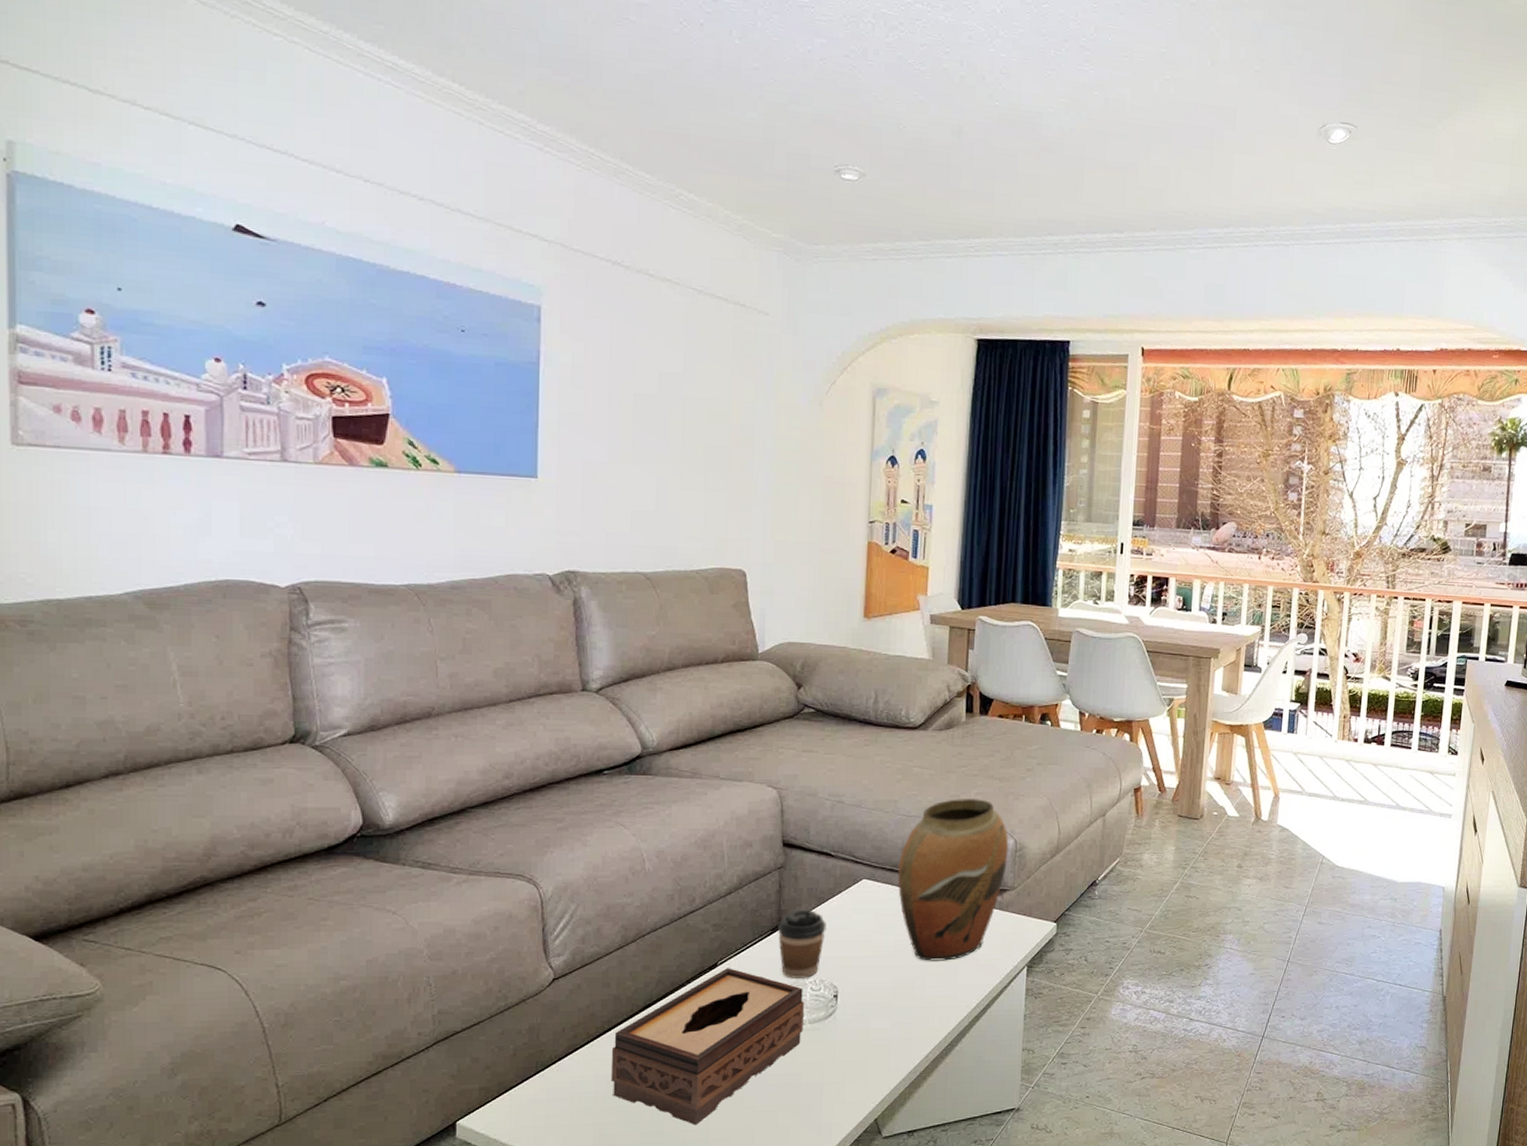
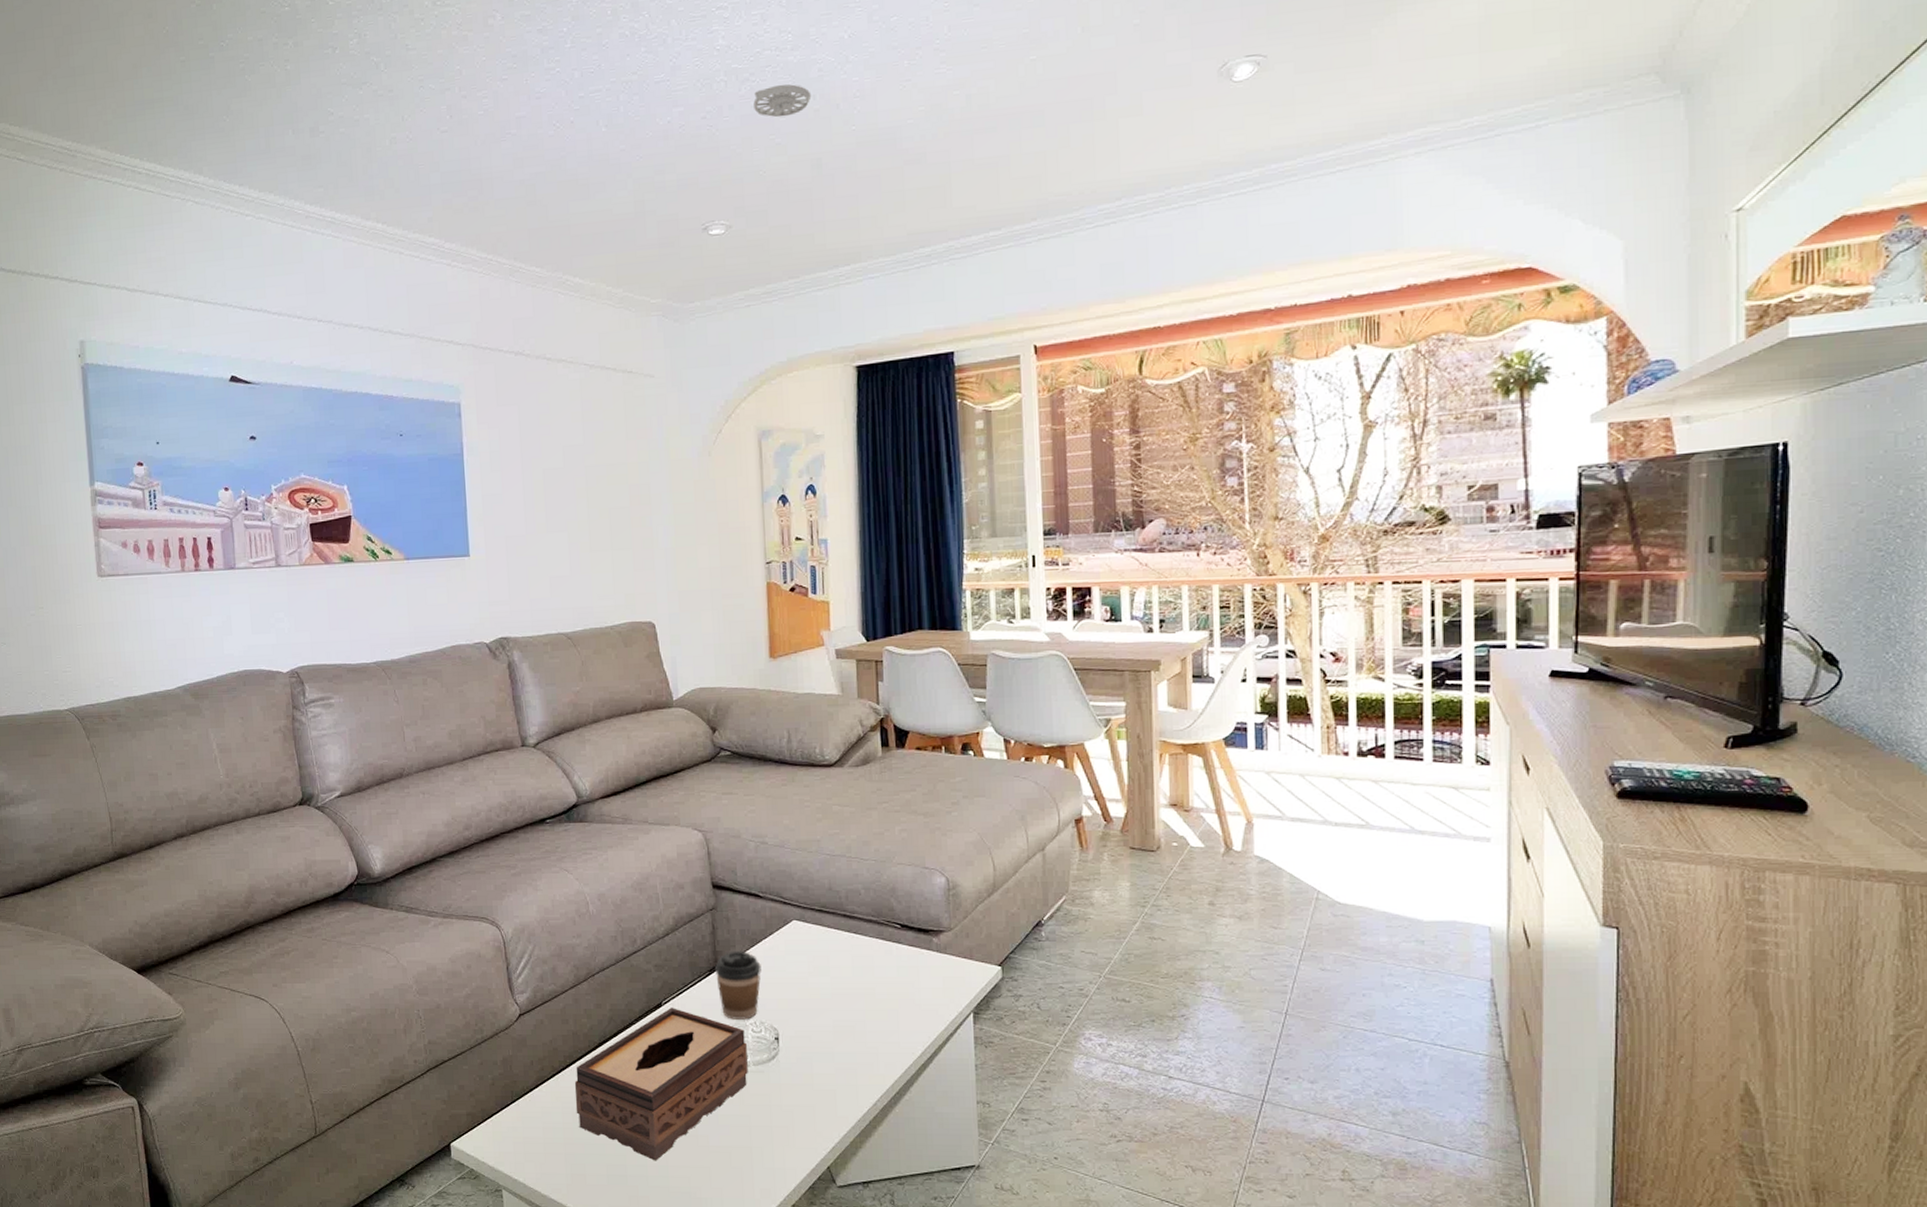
vase: present [897,798,1009,961] -> none [826,834,941,1005]
smoke detector: none [900,41,959,76] -> present [753,84,812,118]

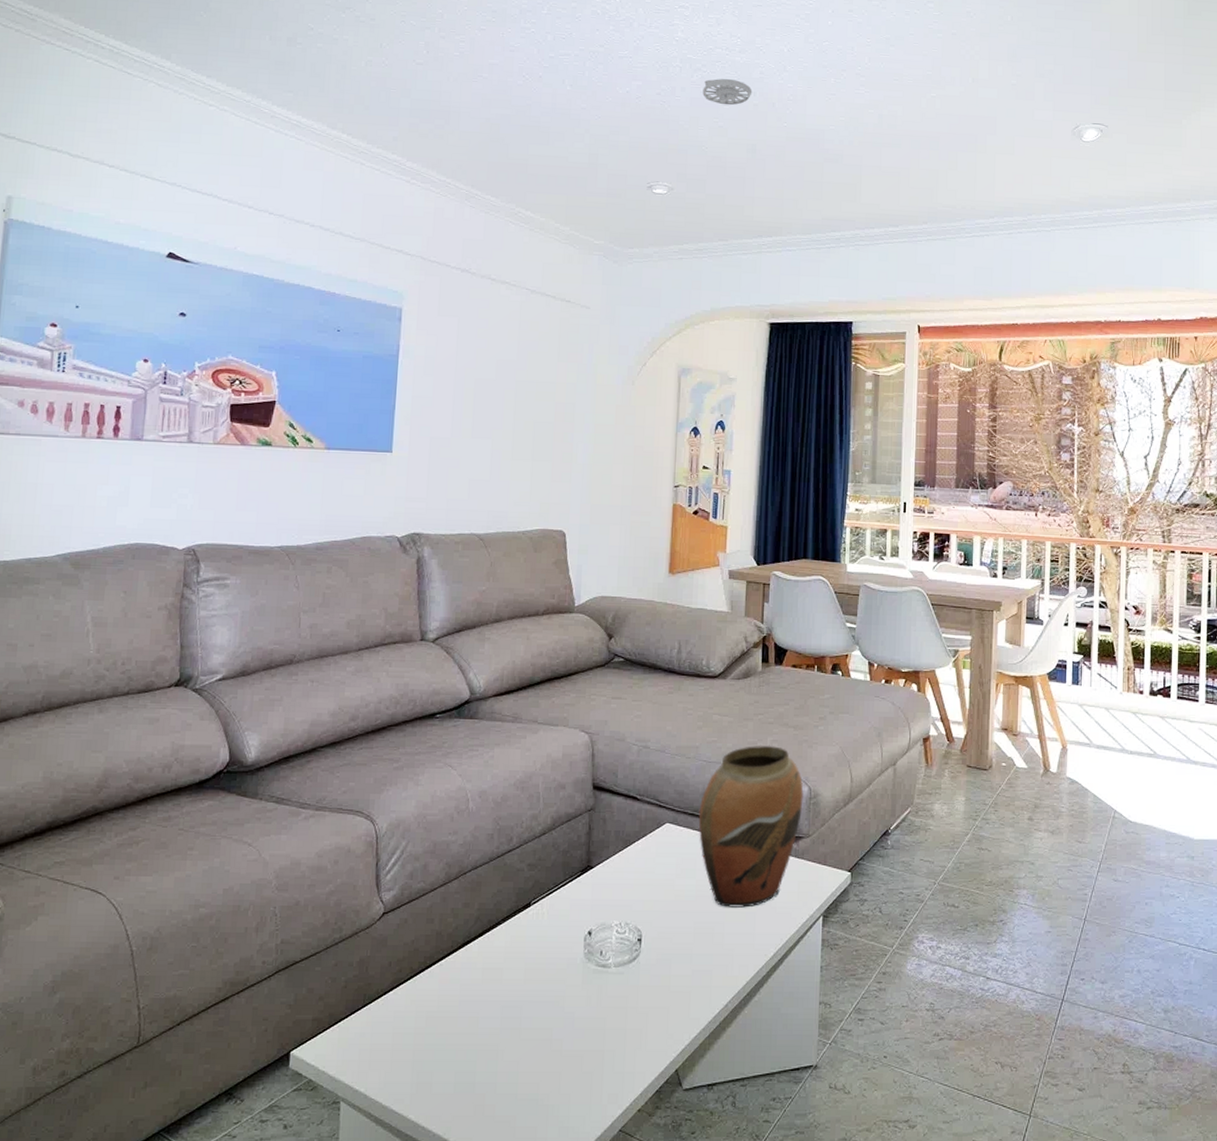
tissue box: present [574,1008,748,1161] -> none [430,908,610,1067]
coffee cup: present [715,950,762,1020] -> none [587,851,632,921]
vase: none [826,834,941,1005] -> present [698,745,804,908]

